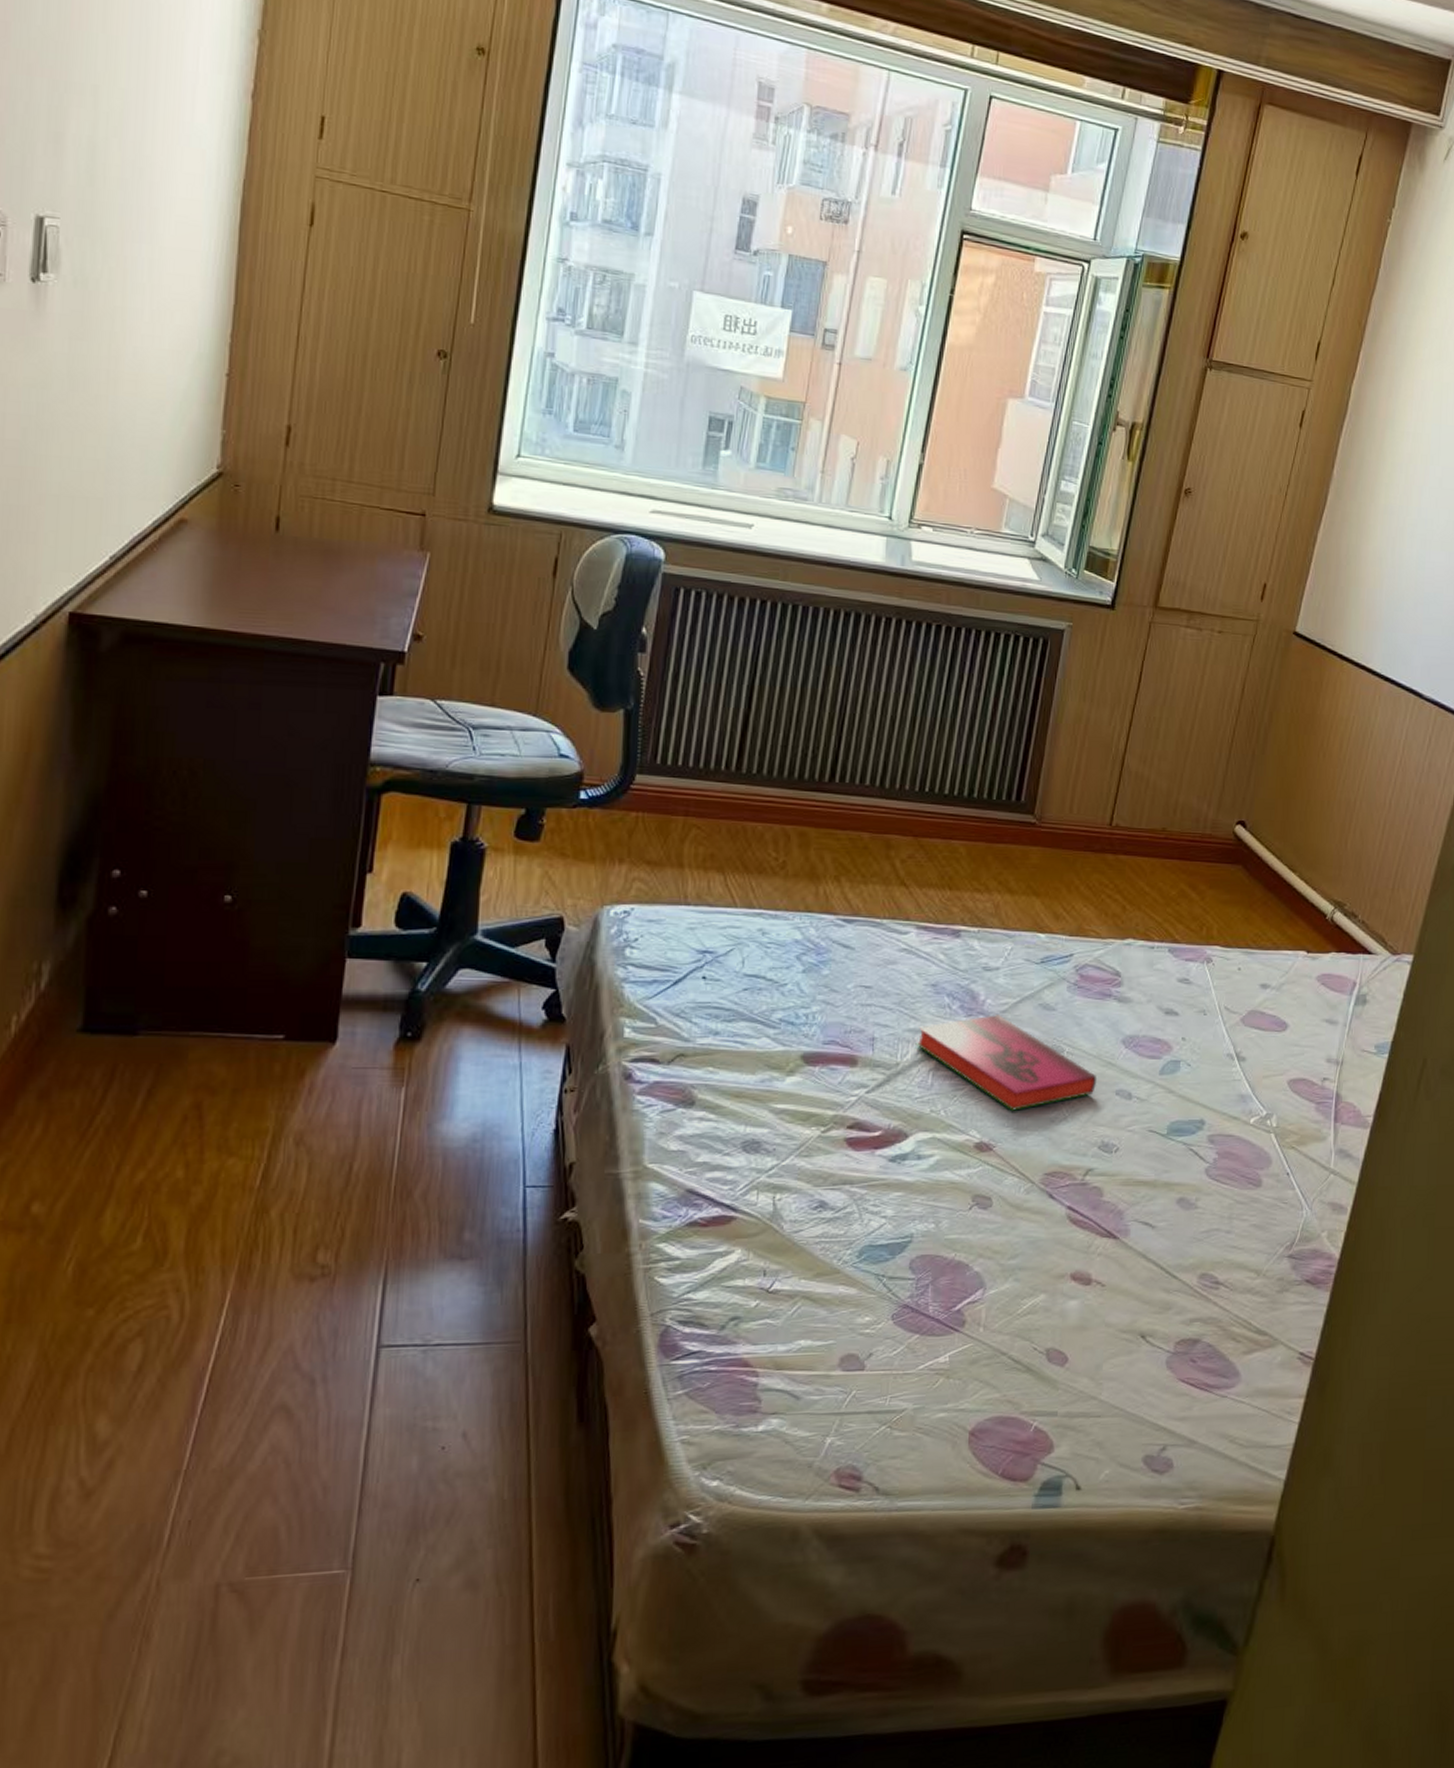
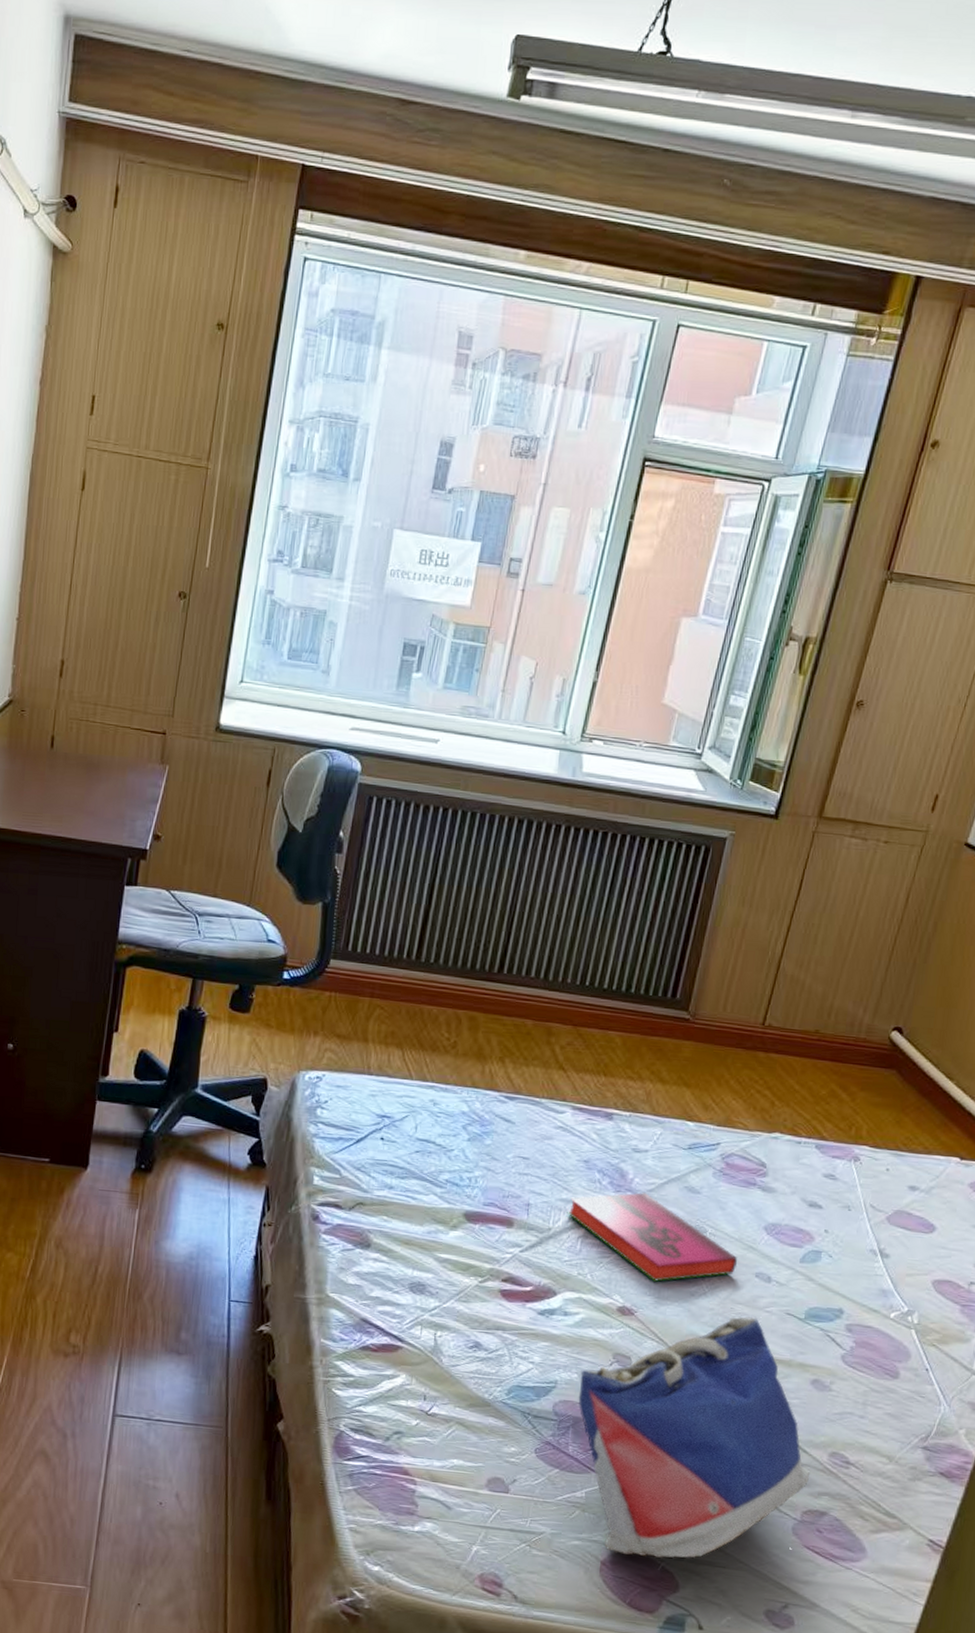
tote bag: none [937,1139,1181,1420] -> present [578,1316,811,1559]

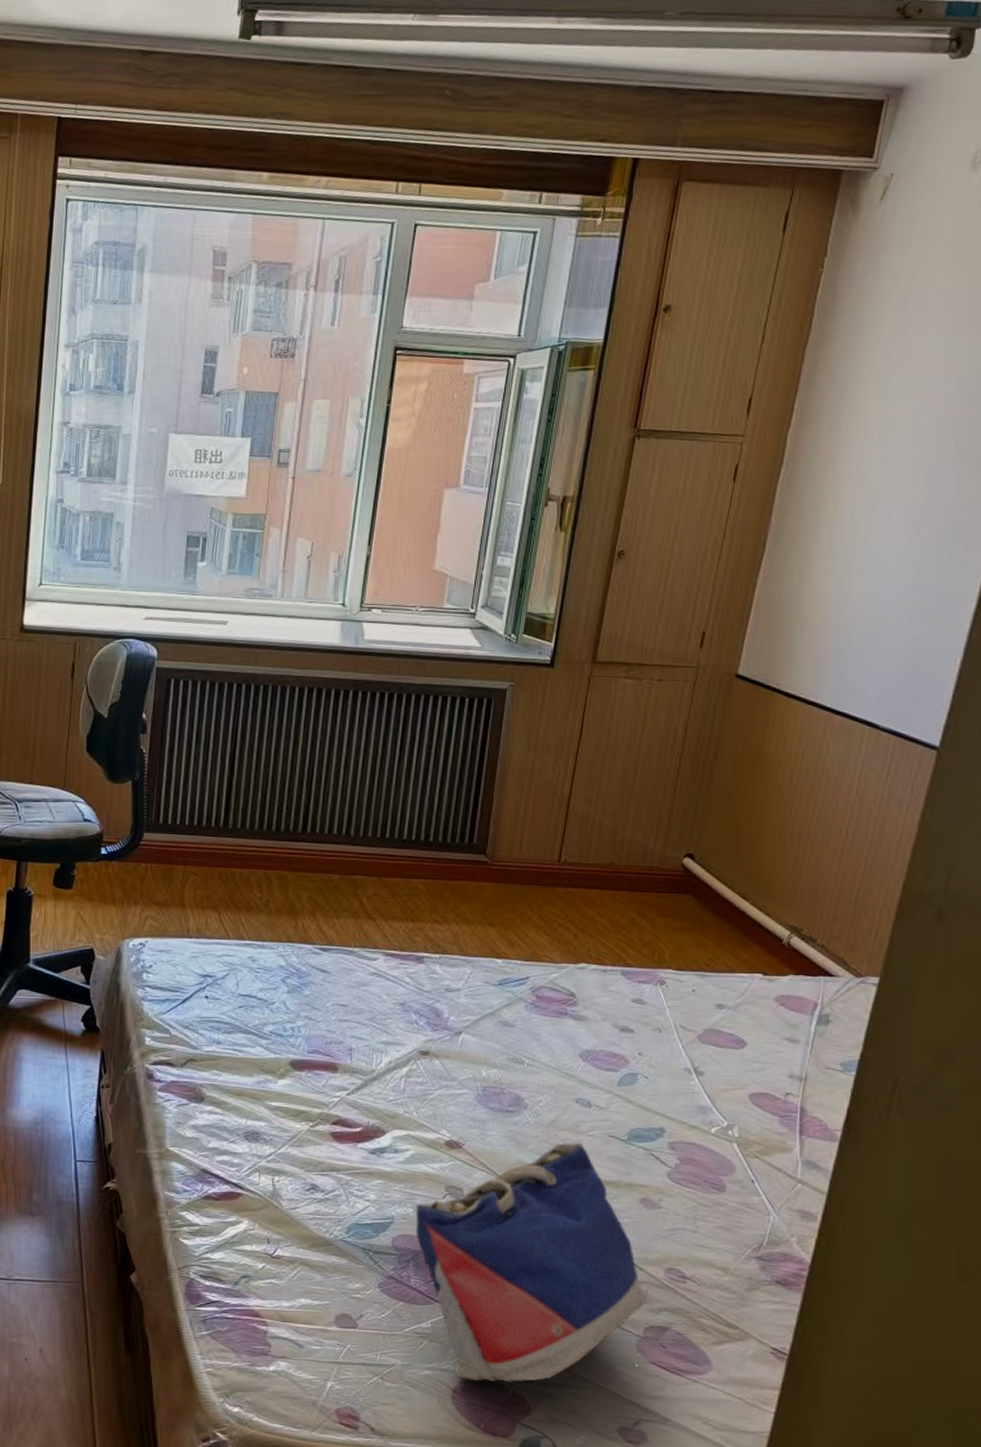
hardback book: present [567,1192,738,1282] -> none [388,1029,557,1114]

